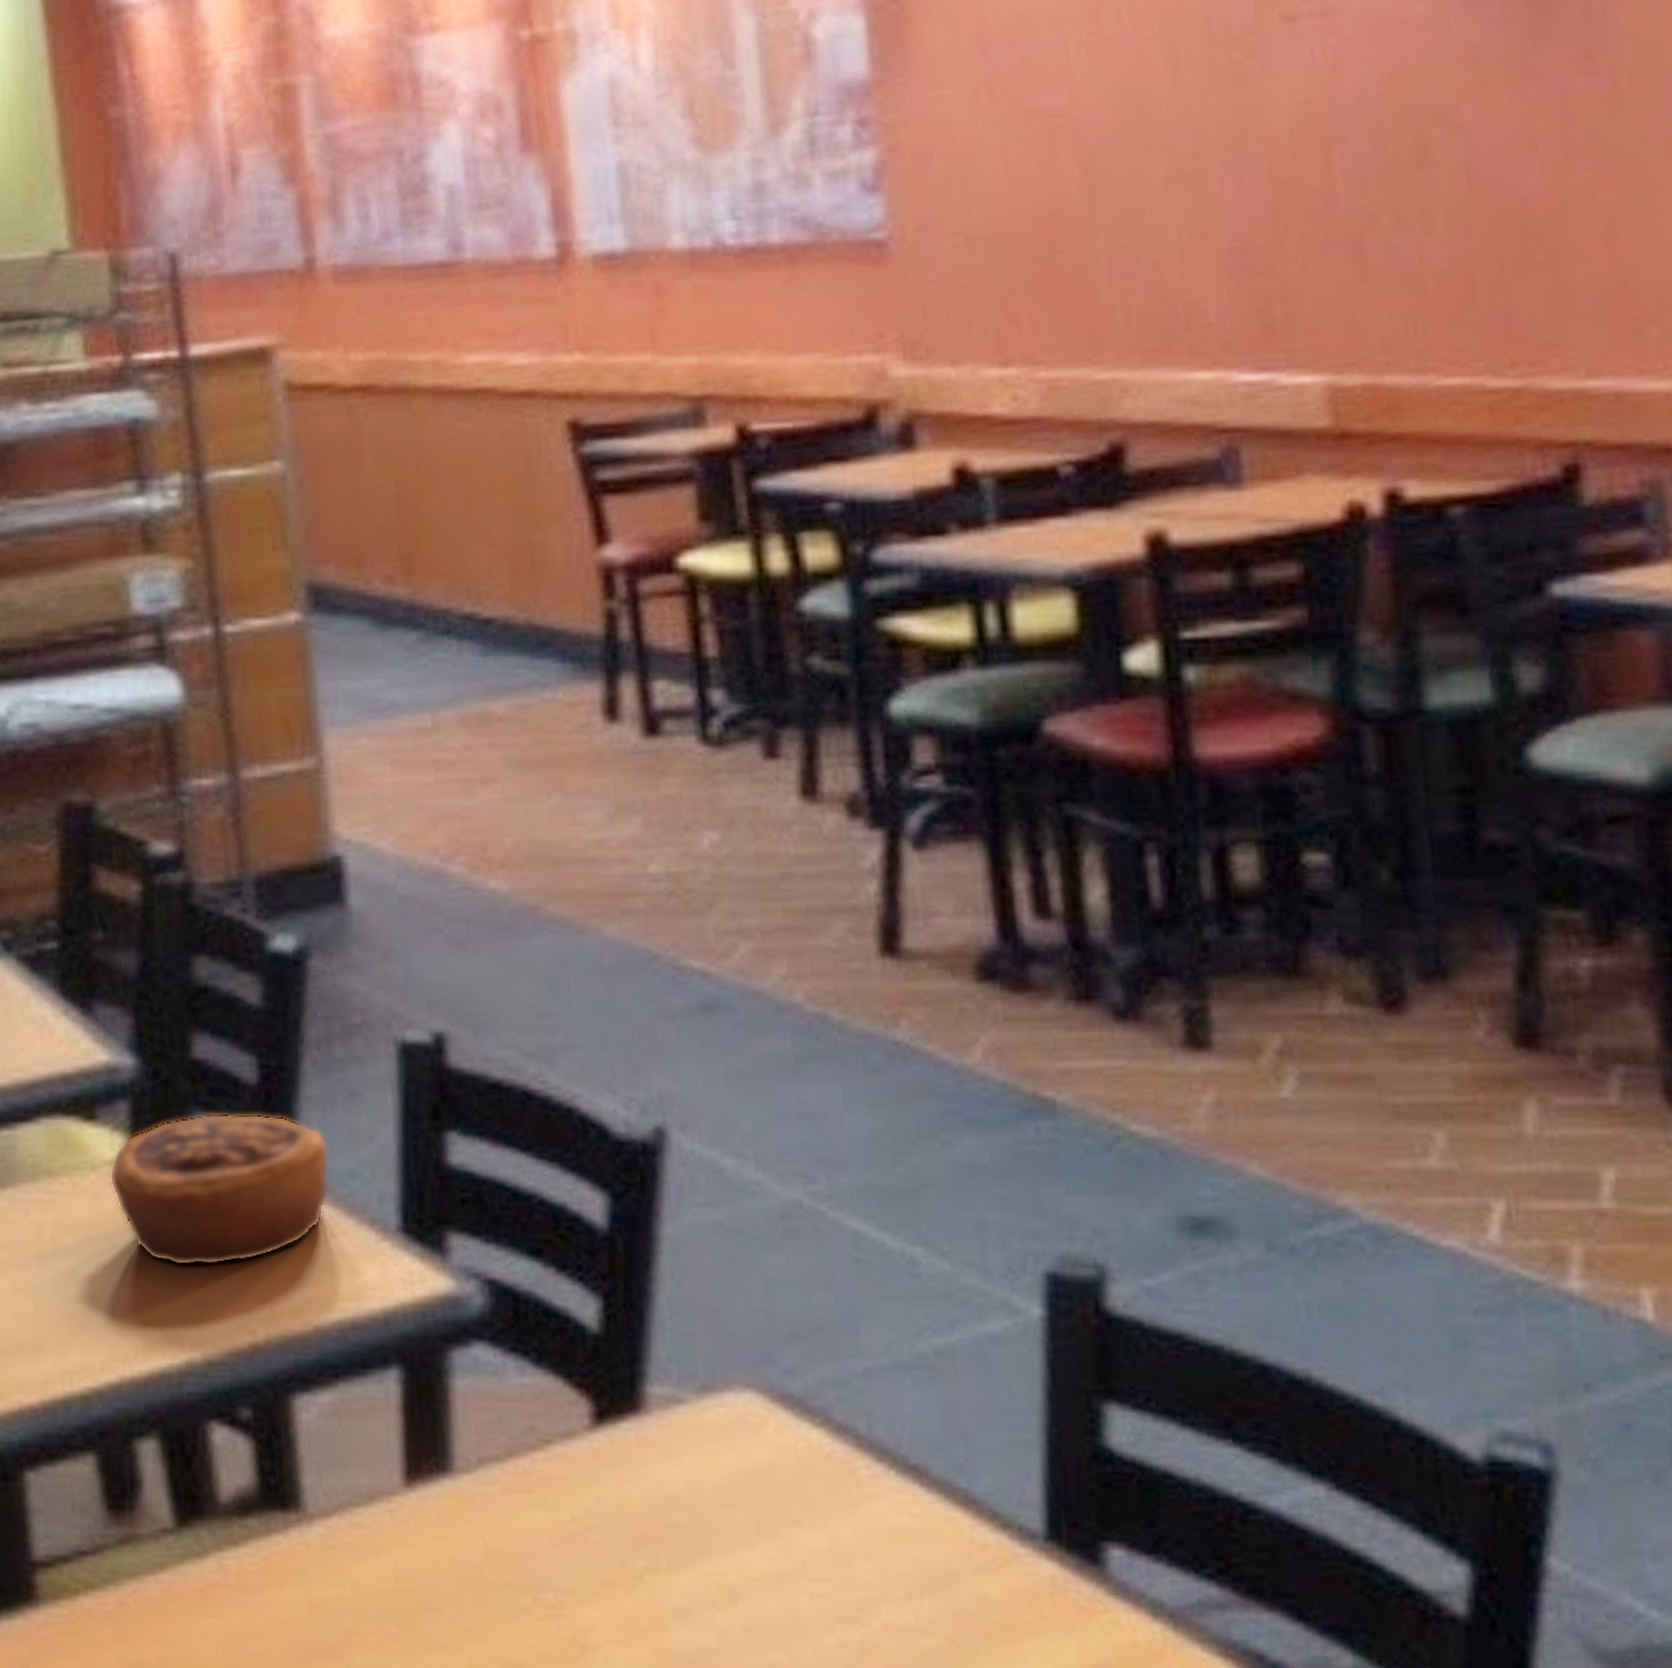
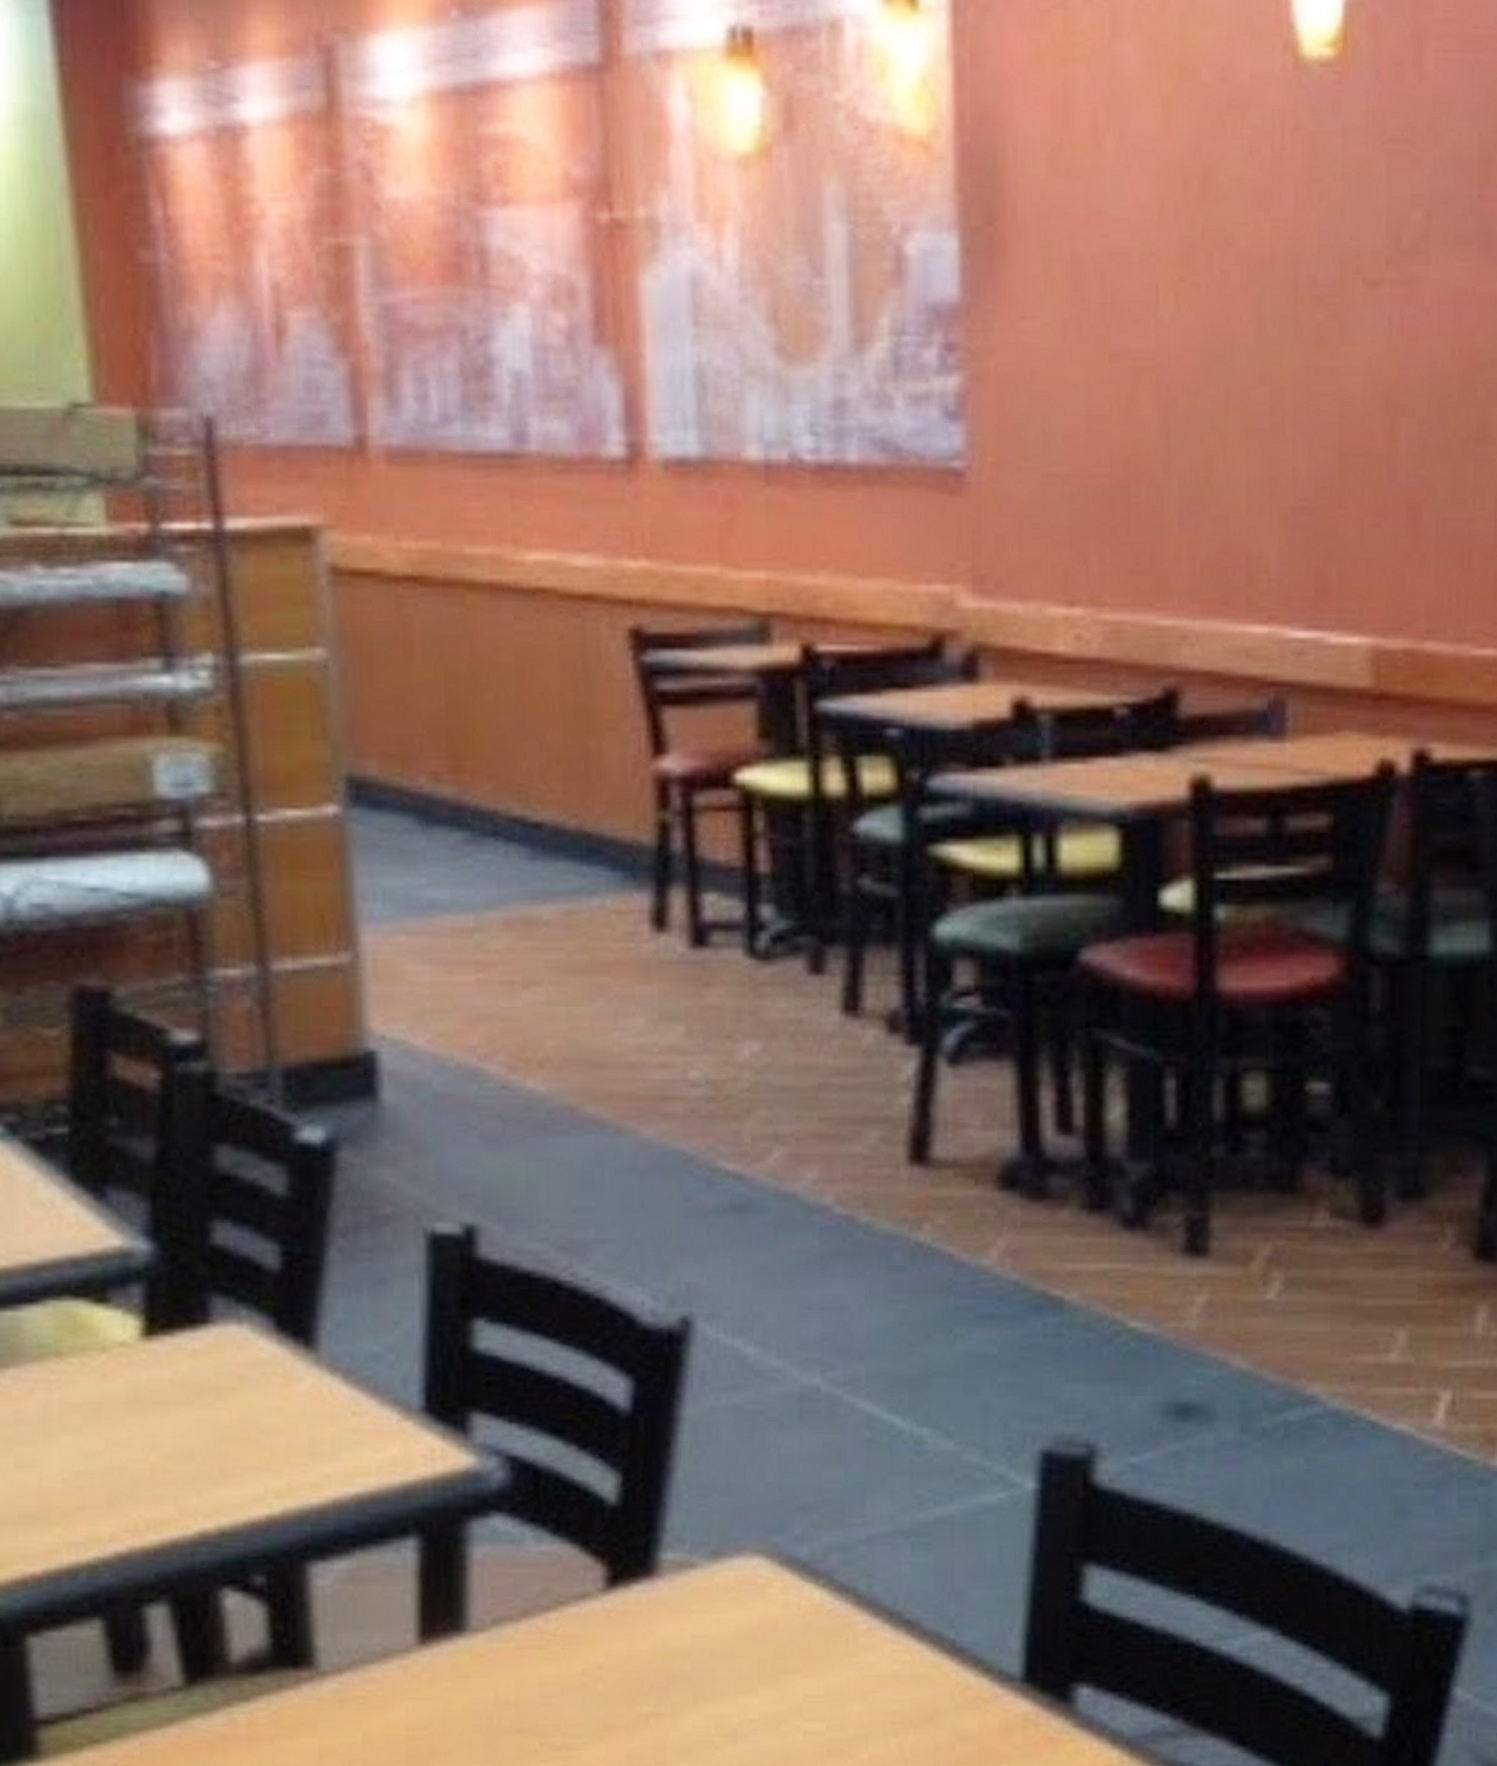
pastry: present [109,1113,330,1266] -> none [121,1298,353,1443]

